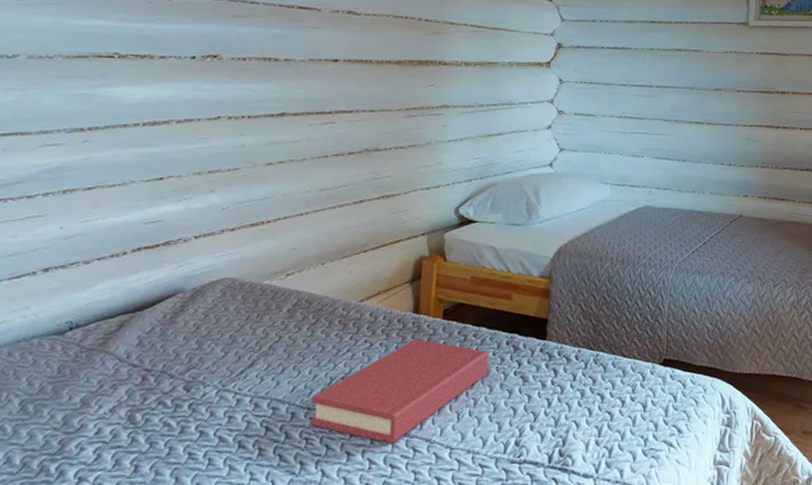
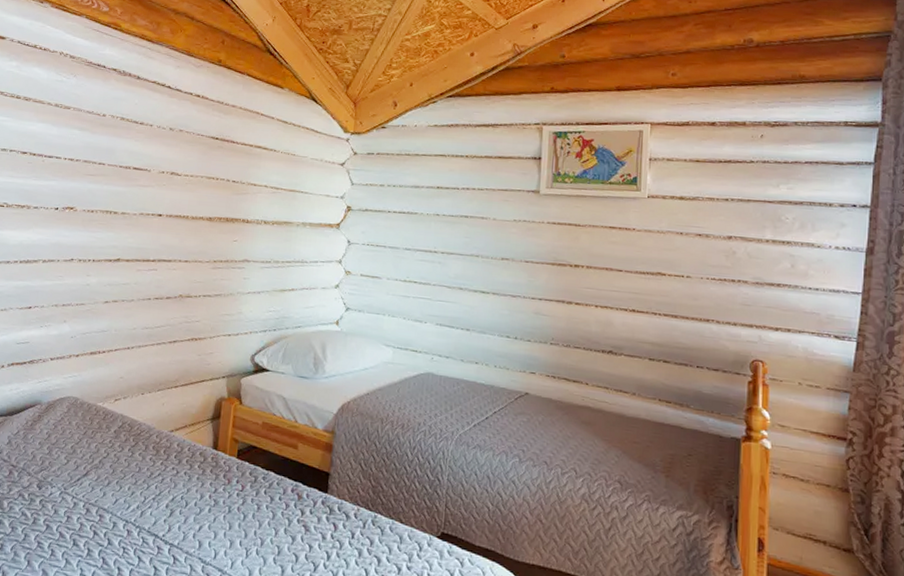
hardback book: present [310,338,488,444] -> none [127,472,275,567]

